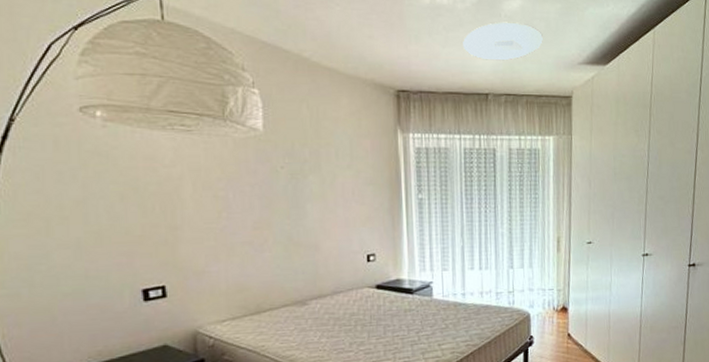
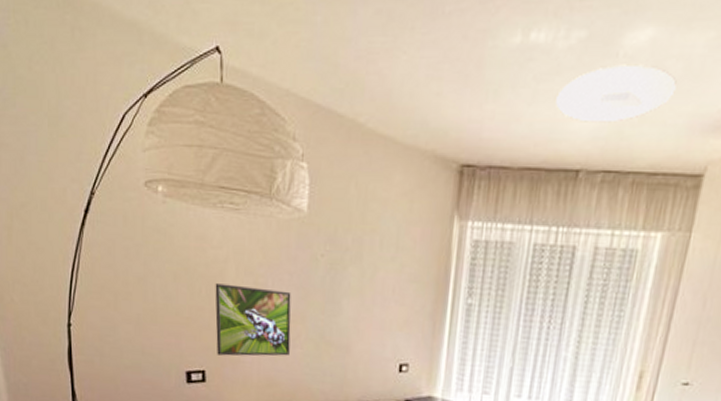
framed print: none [170,199,258,269] -> present [215,283,291,356]

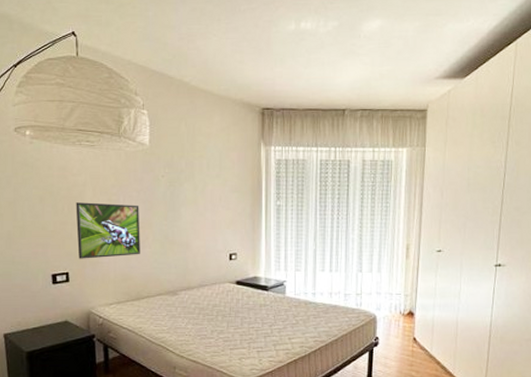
ceiling light: present [554,64,678,123] -> none [322,42,401,79]

